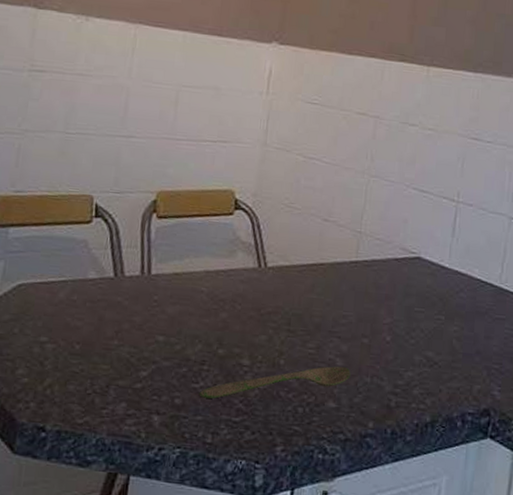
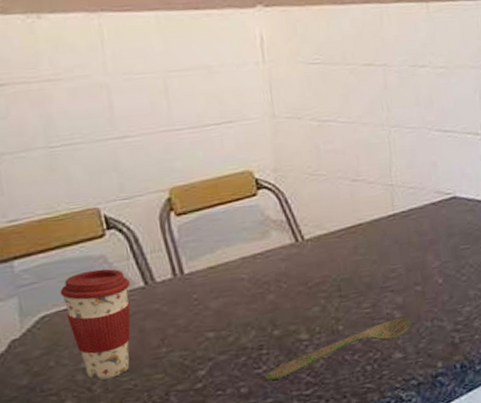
coffee cup: none [40,251,102,358] -> present [60,269,131,380]

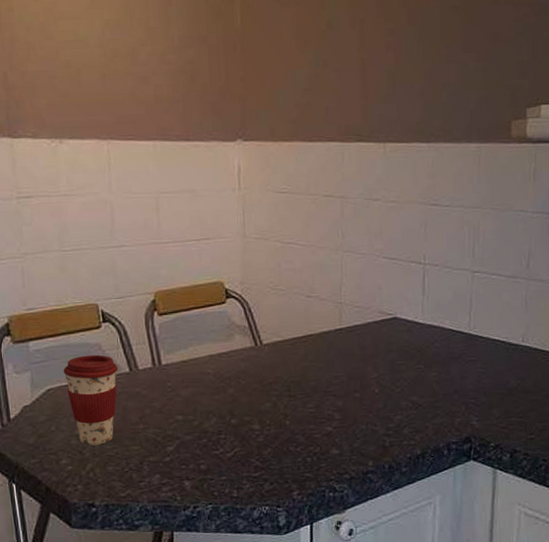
spoon: present [263,317,411,381] -> none [220,419,348,461]

